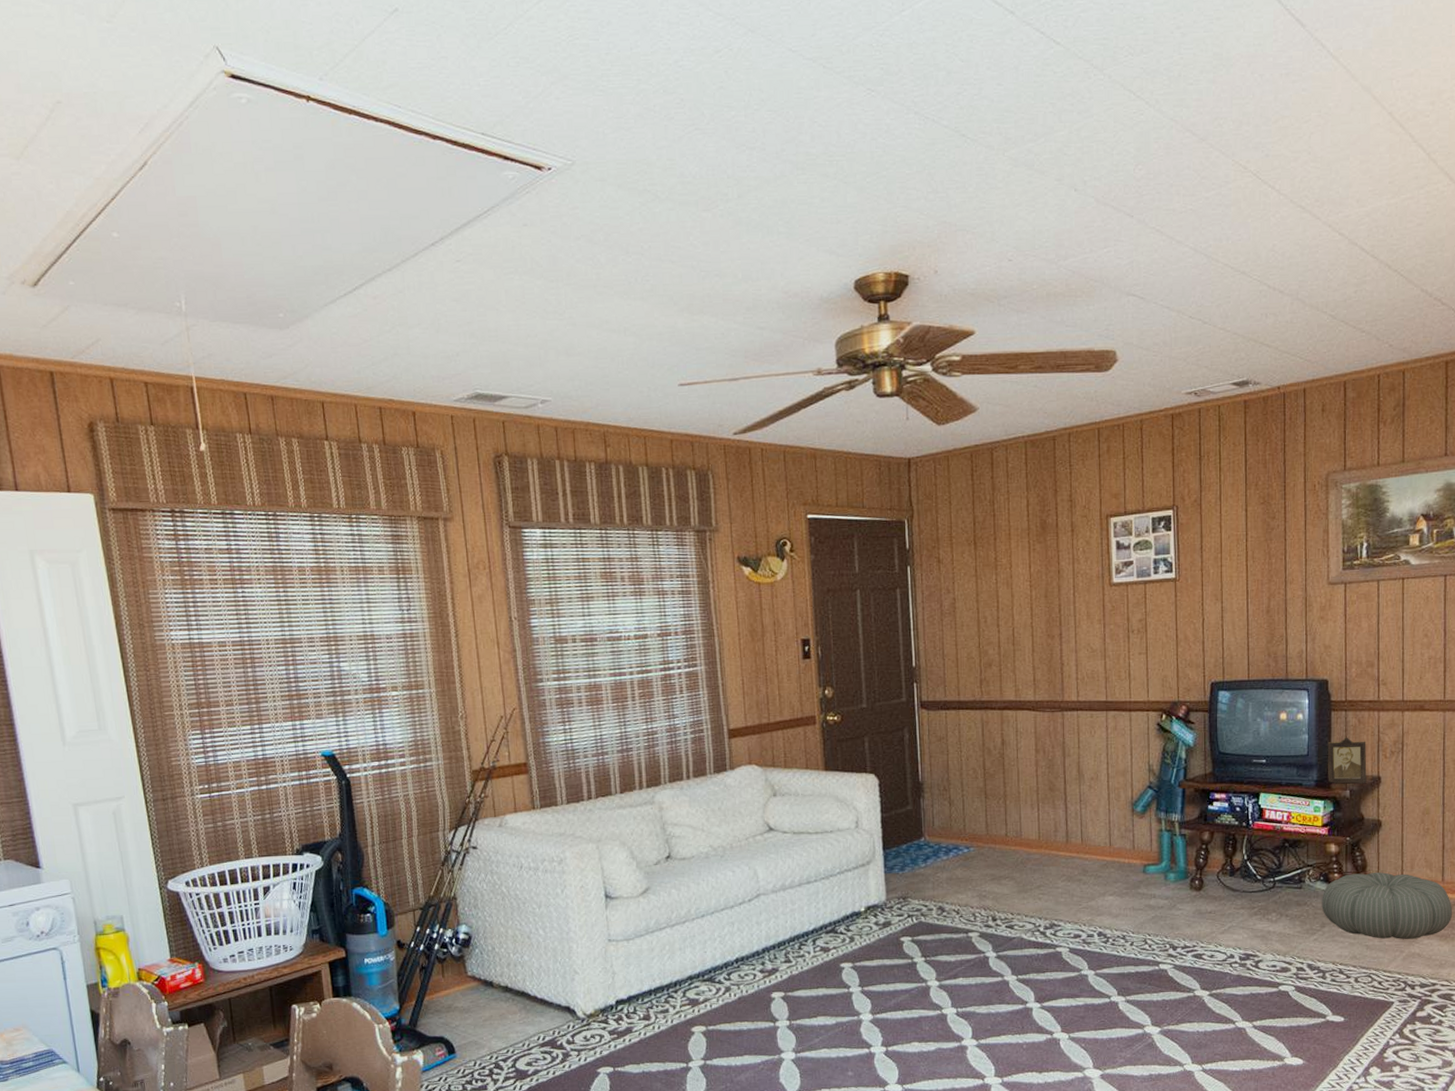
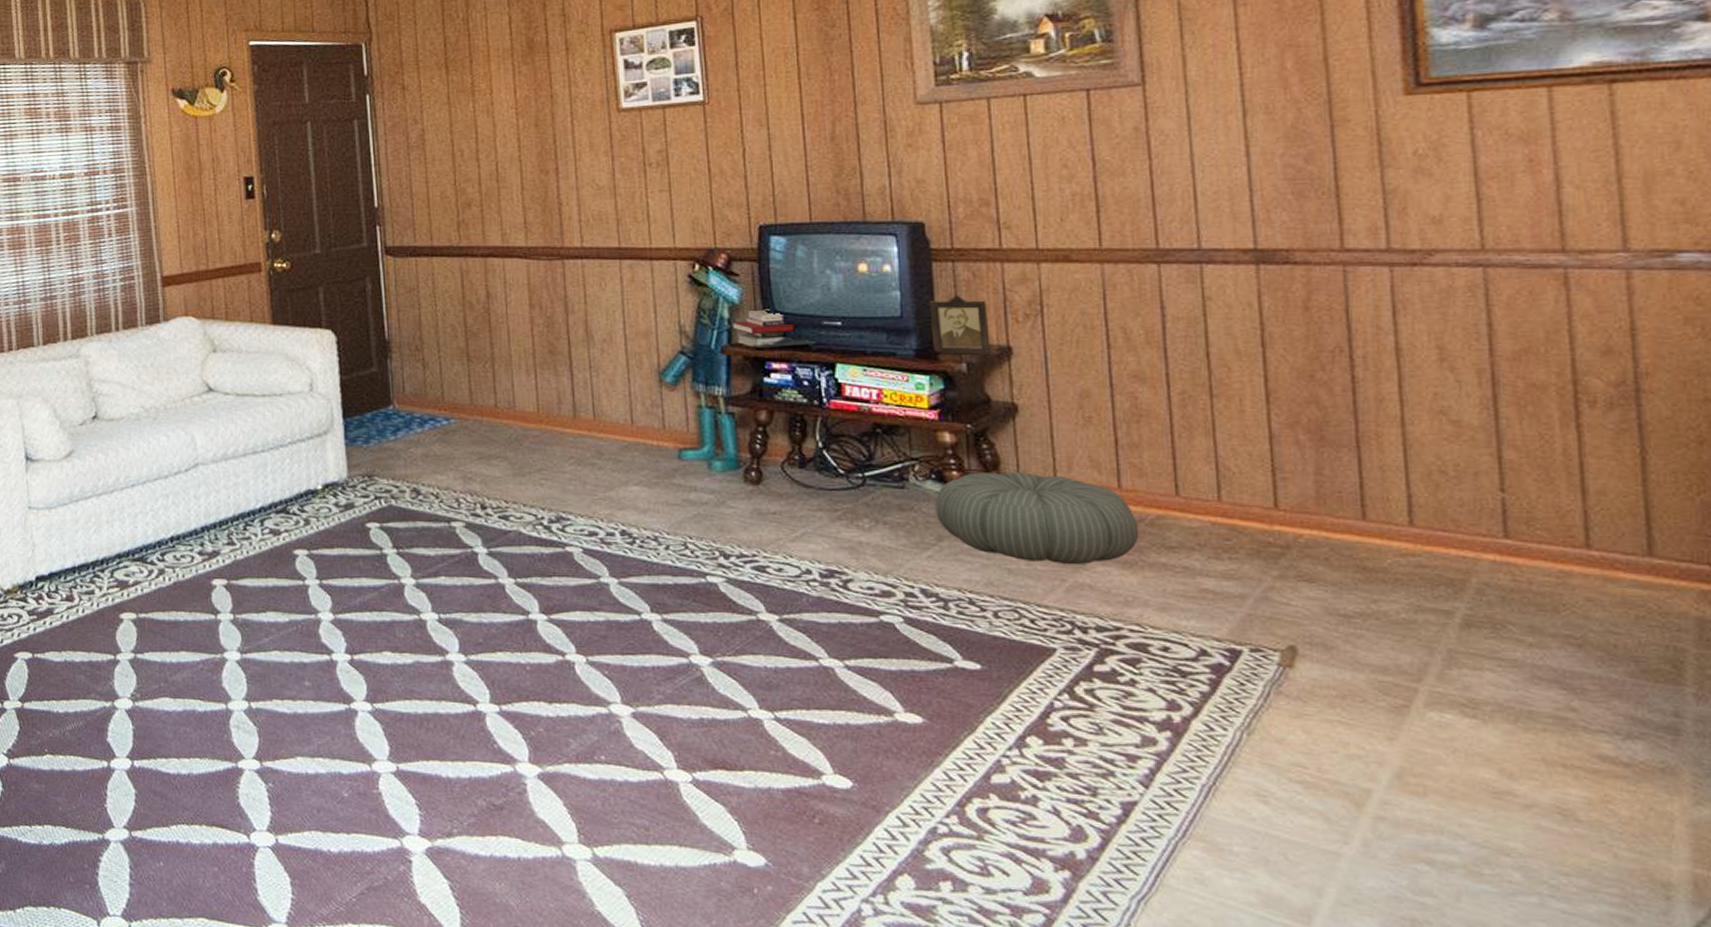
books: none [1188,750,1246,783] -> present [732,309,815,349]

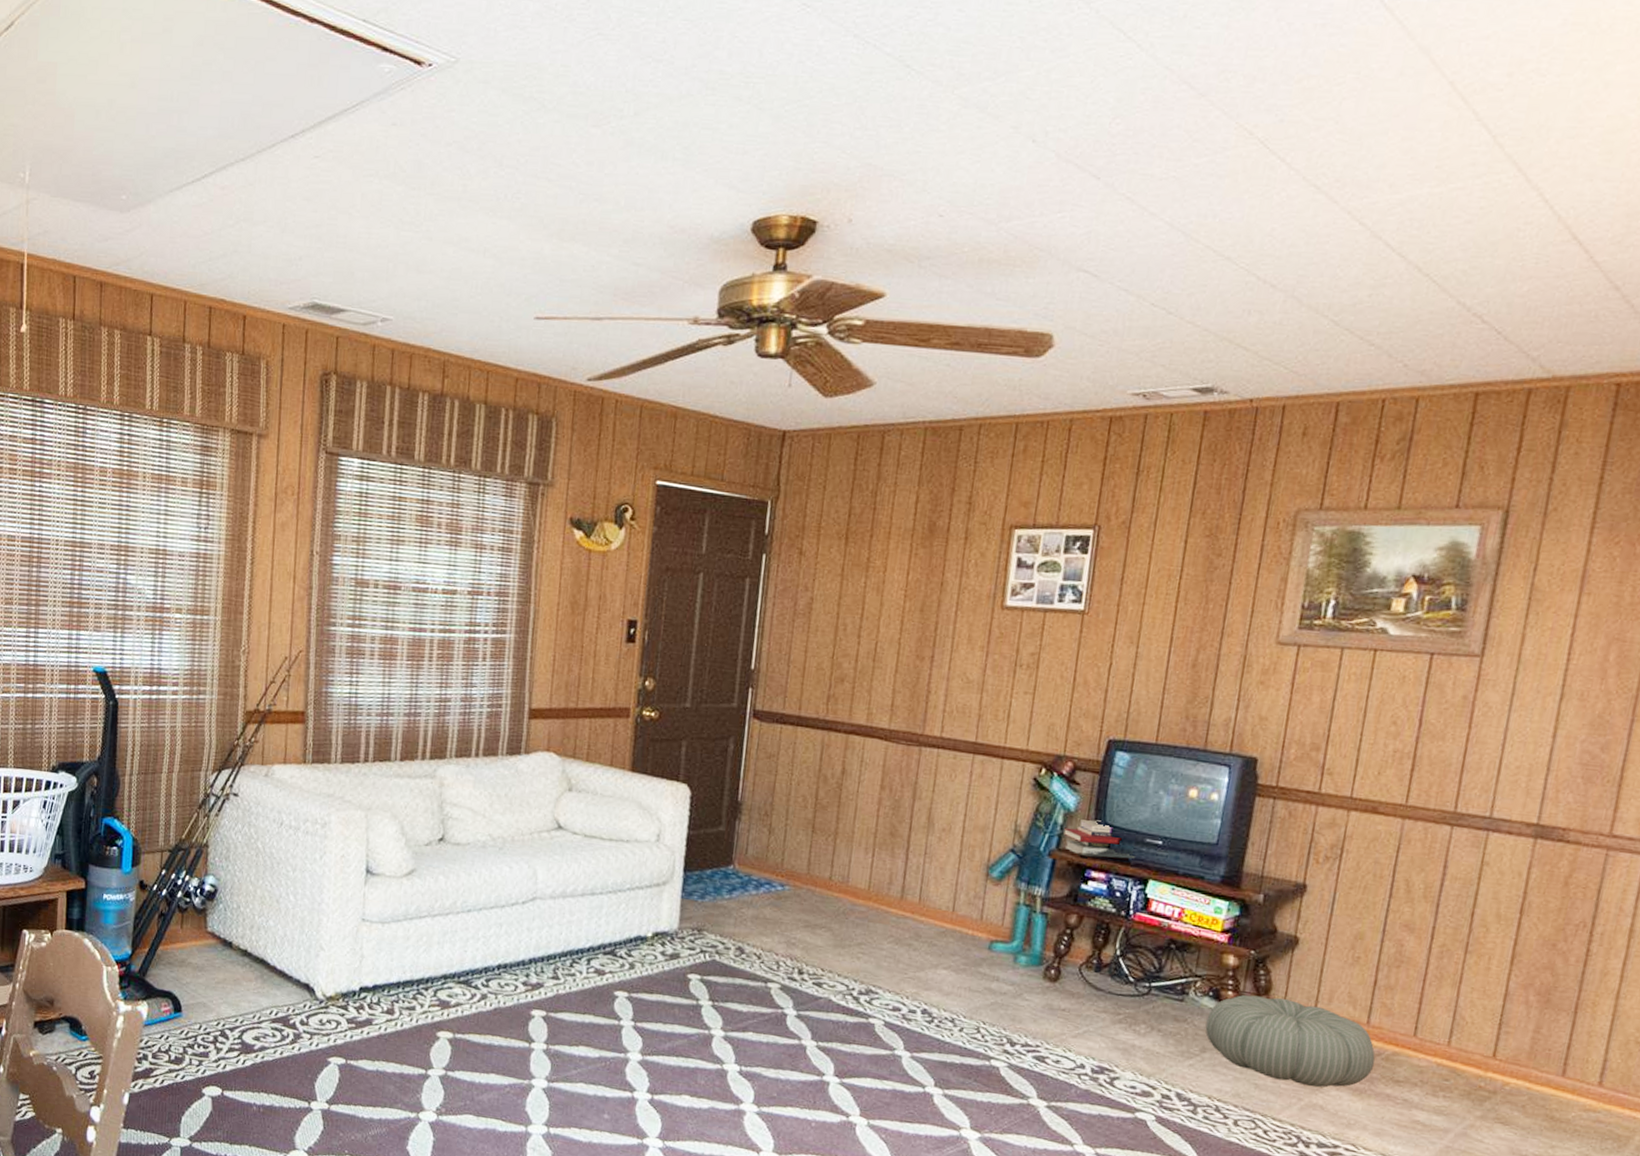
photo frame: present [929,295,991,355] -> none [1237,830,1295,889]

